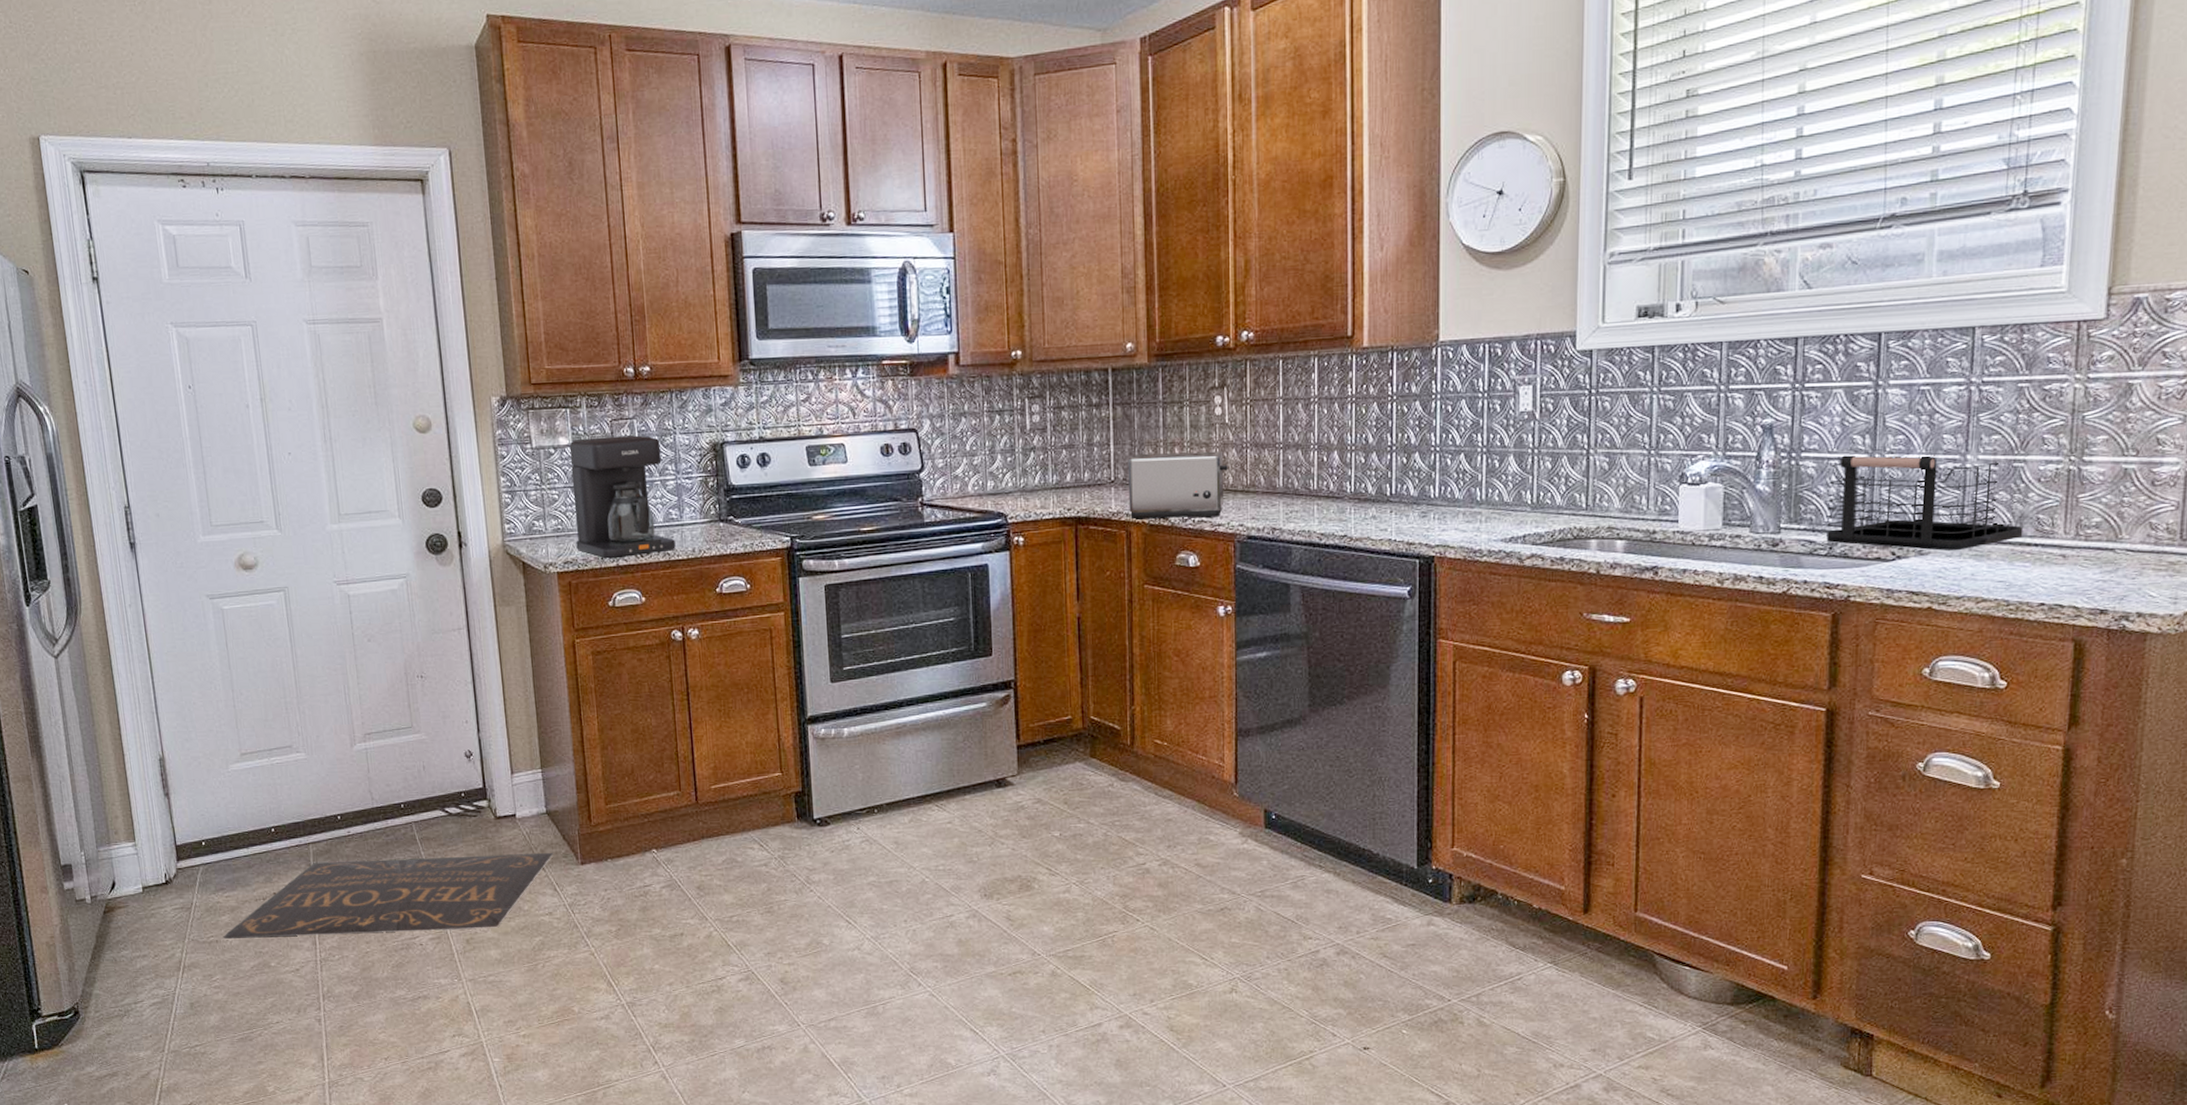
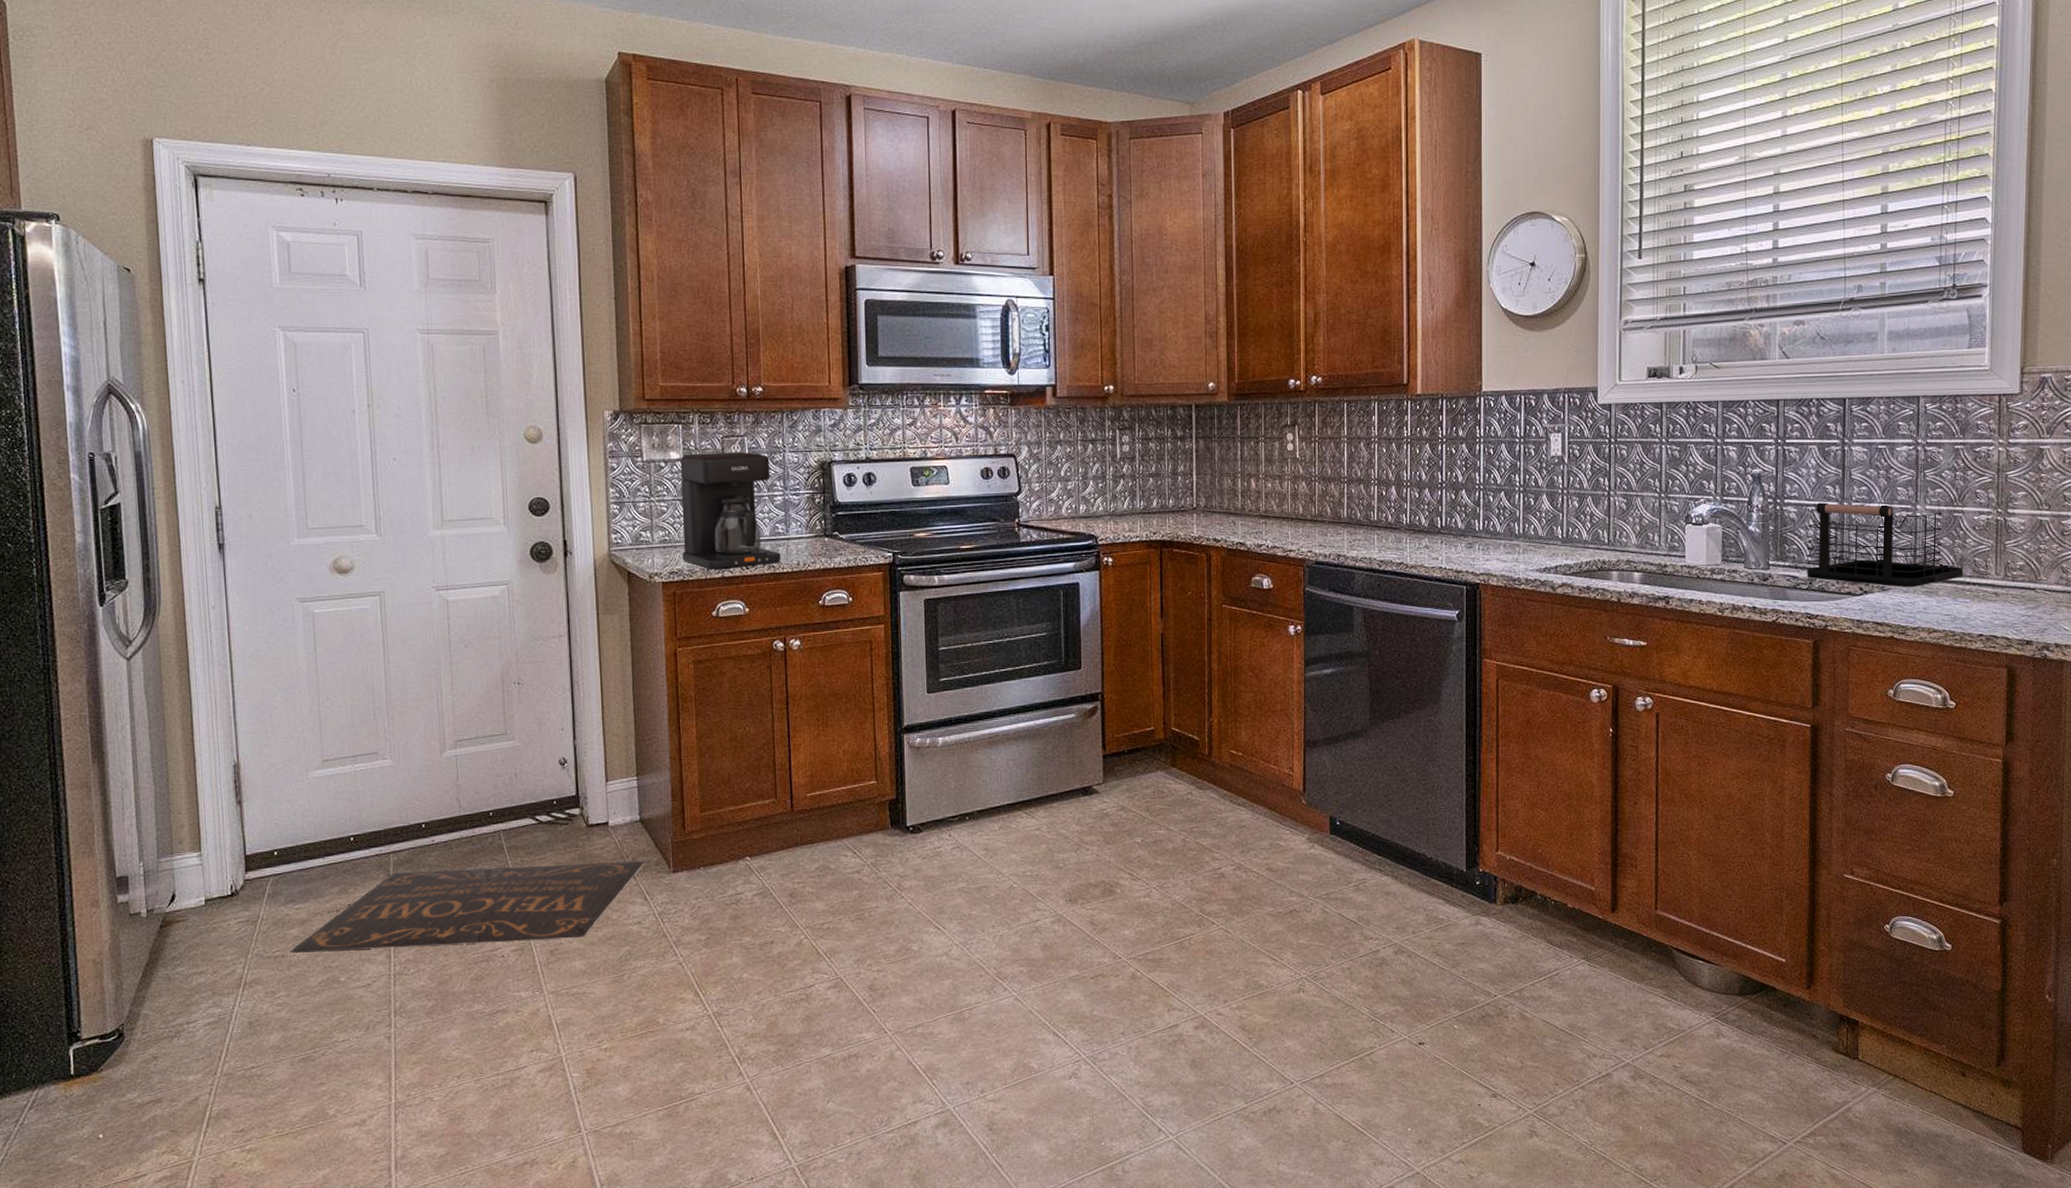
toaster: present [1128,451,1228,519] -> none [1209,483,1299,544]

